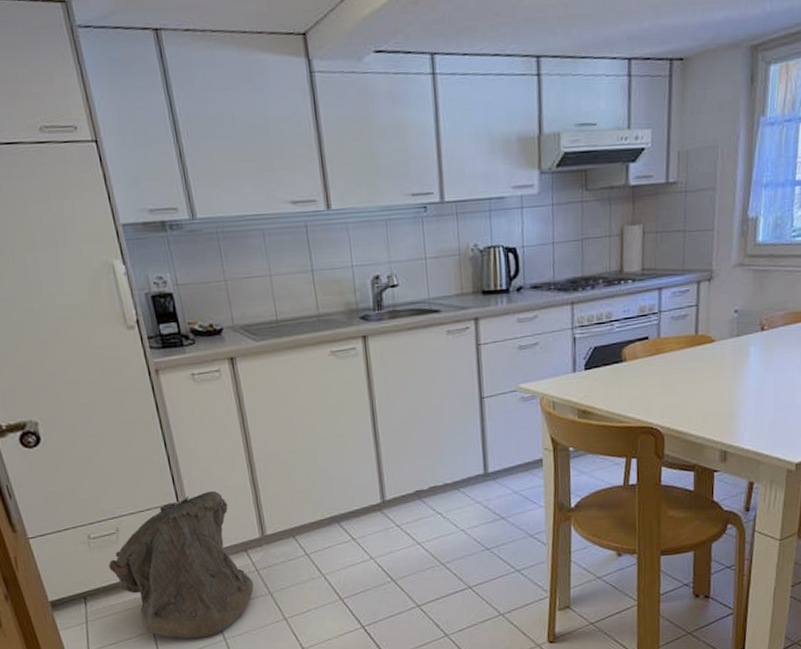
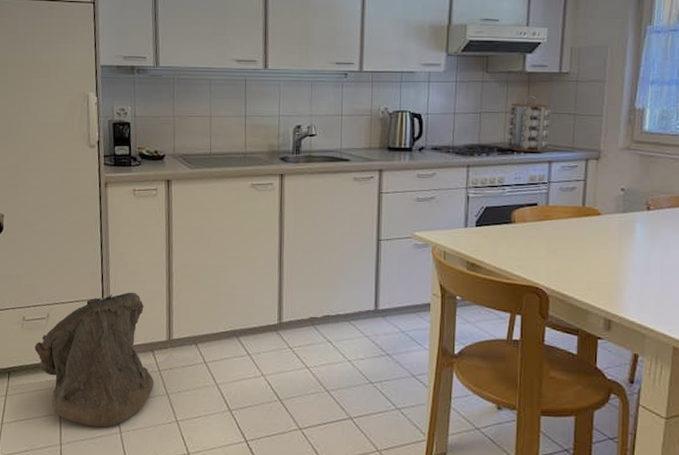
spice rack: none [612,213,658,282] -> present [506,96,550,153]

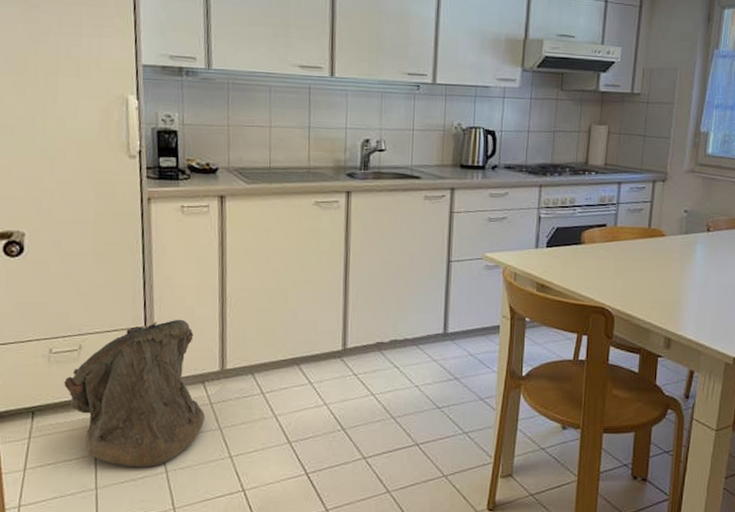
spice rack: present [506,96,550,153] -> none [578,116,622,174]

